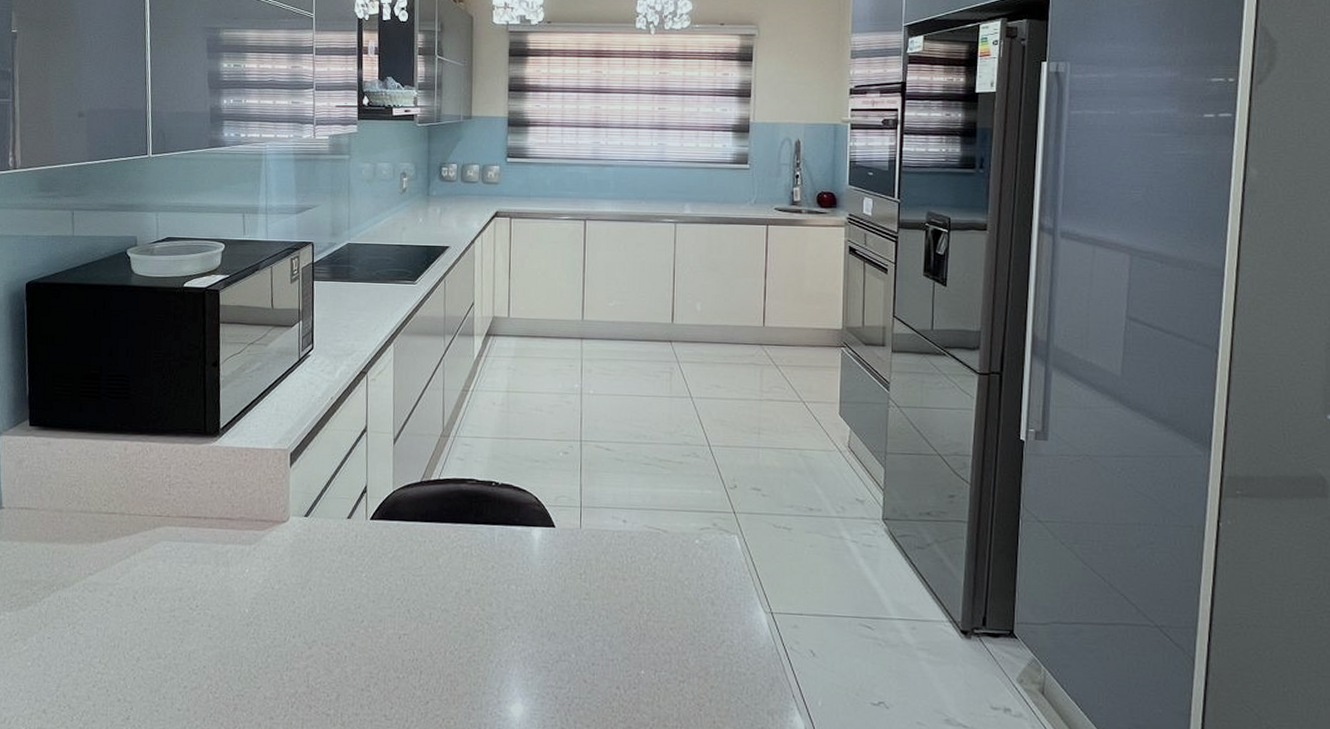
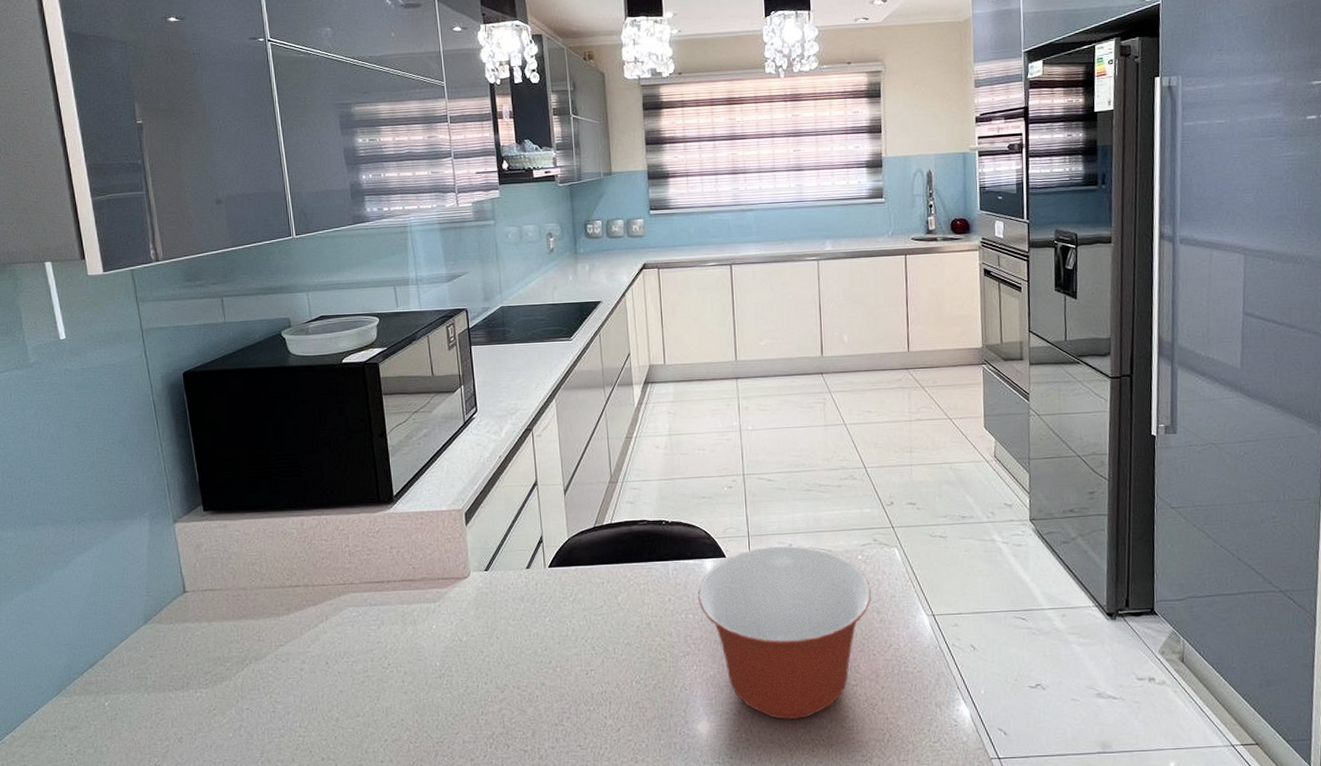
mixing bowl: none [523,520,706,713] -> present [698,546,871,721]

